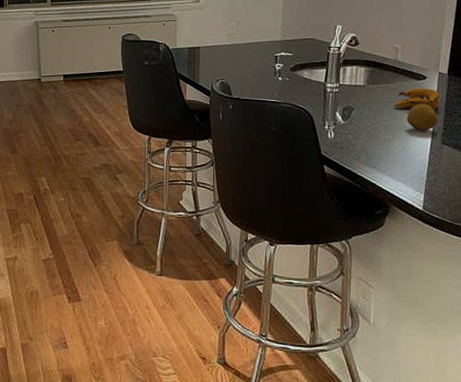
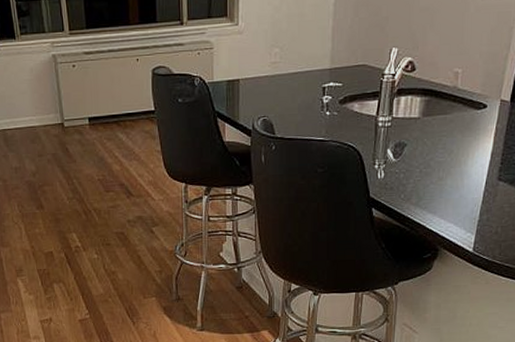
banana: present [394,88,440,109] -> none [450,118,499,142]
fruit: present [406,103,438,132] -> none [462,136,496,167]

